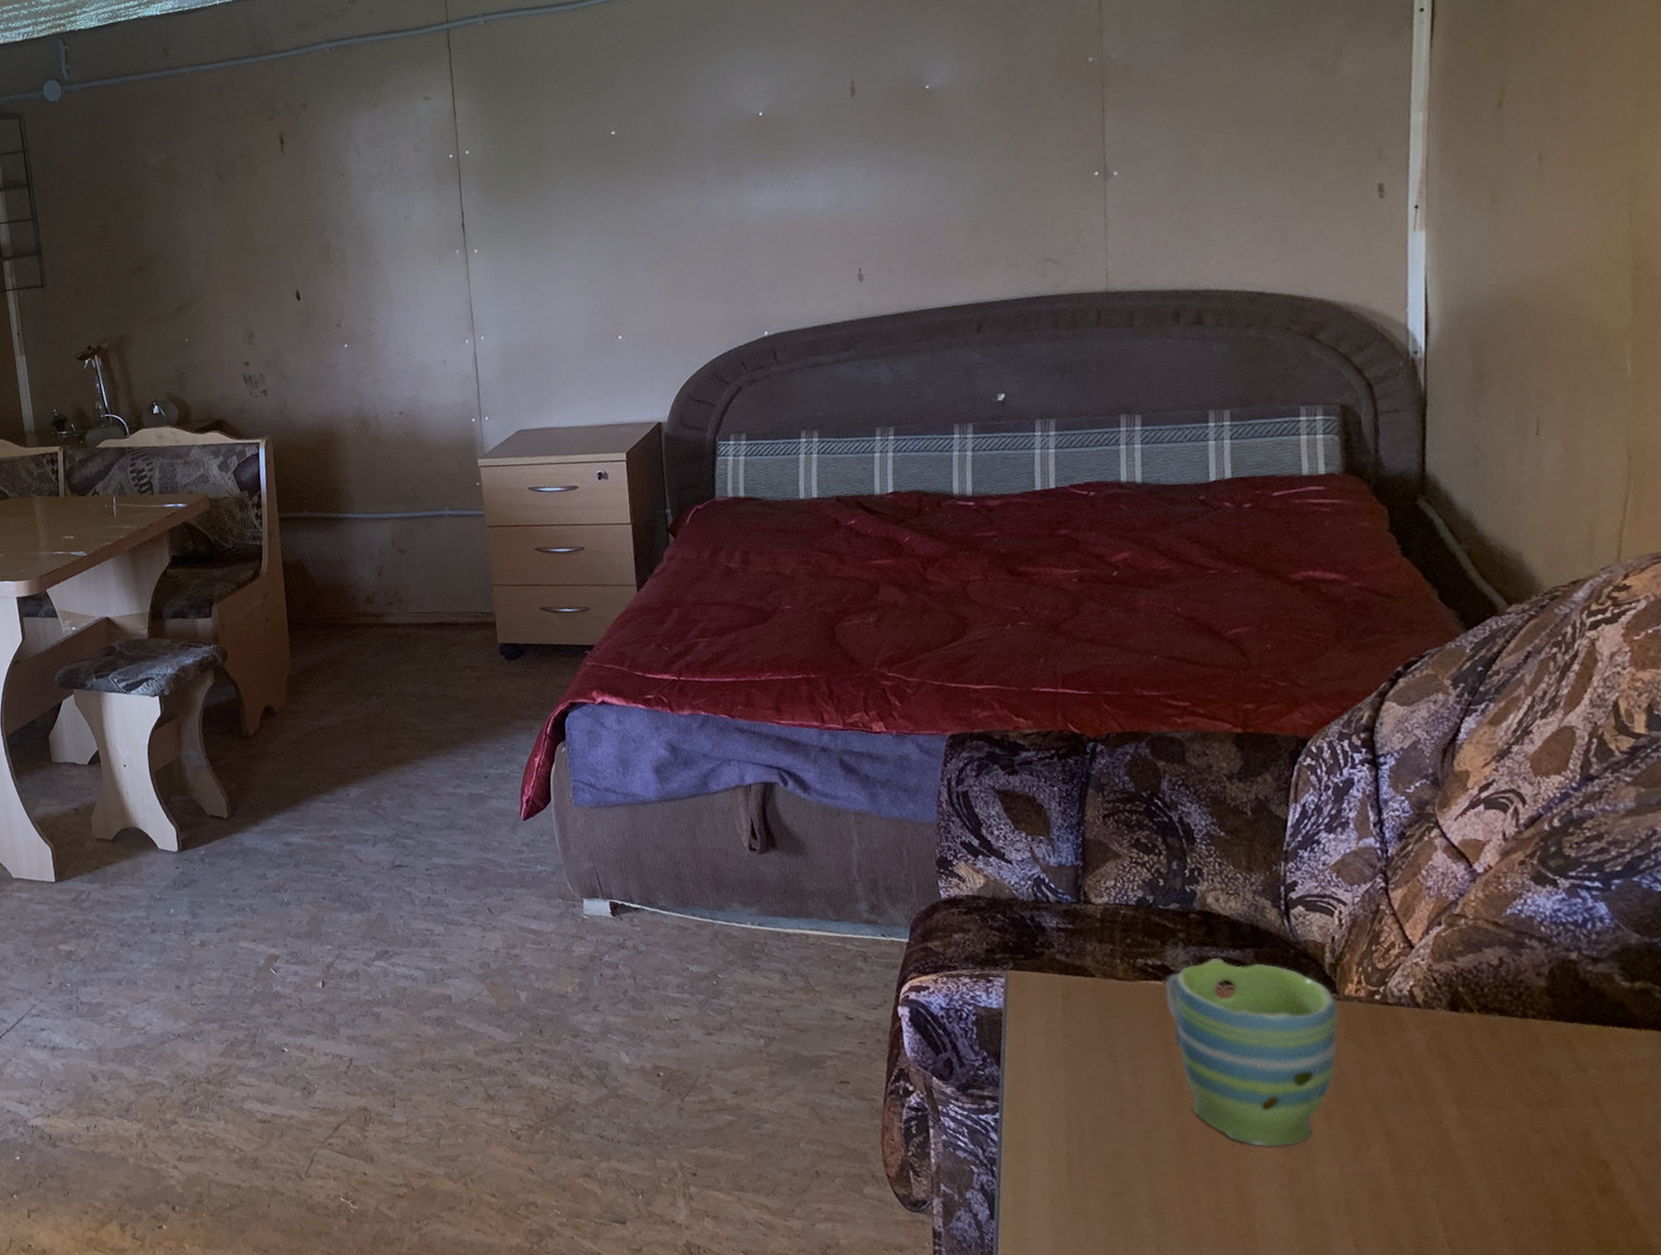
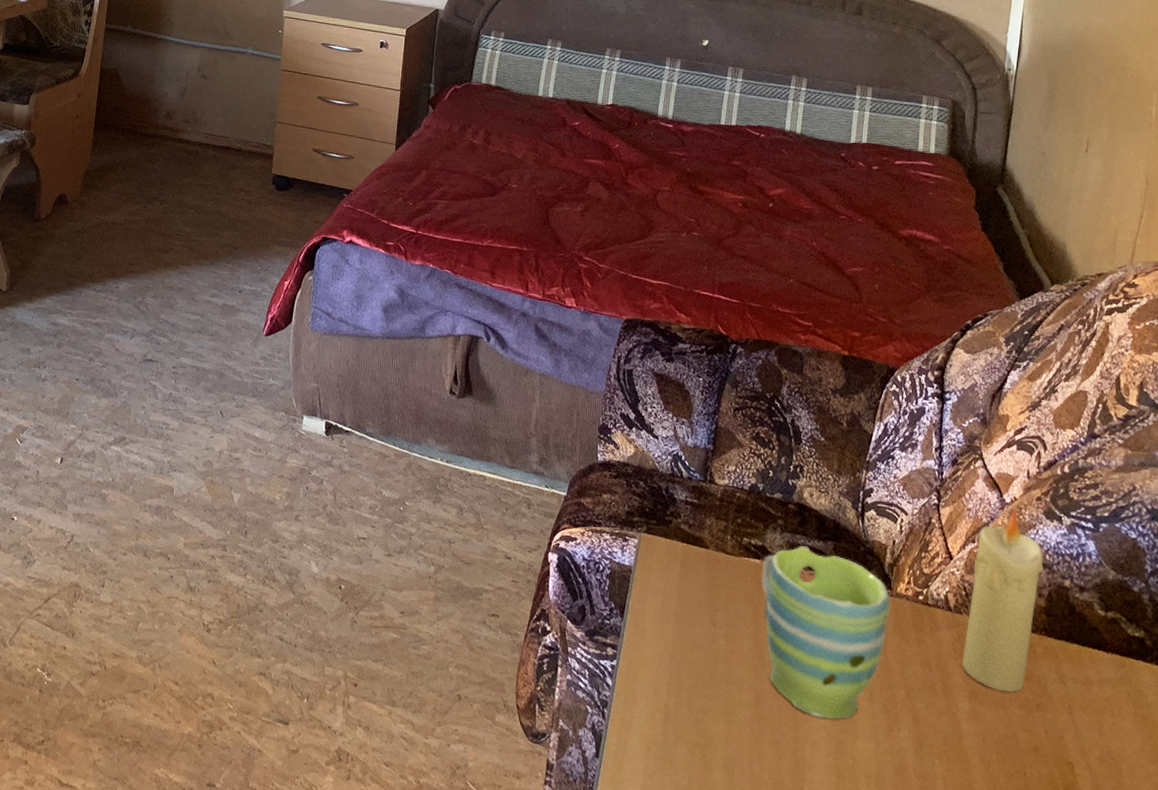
candle: none [1441,880,1538,1091] -> present [961,510,1044,693]

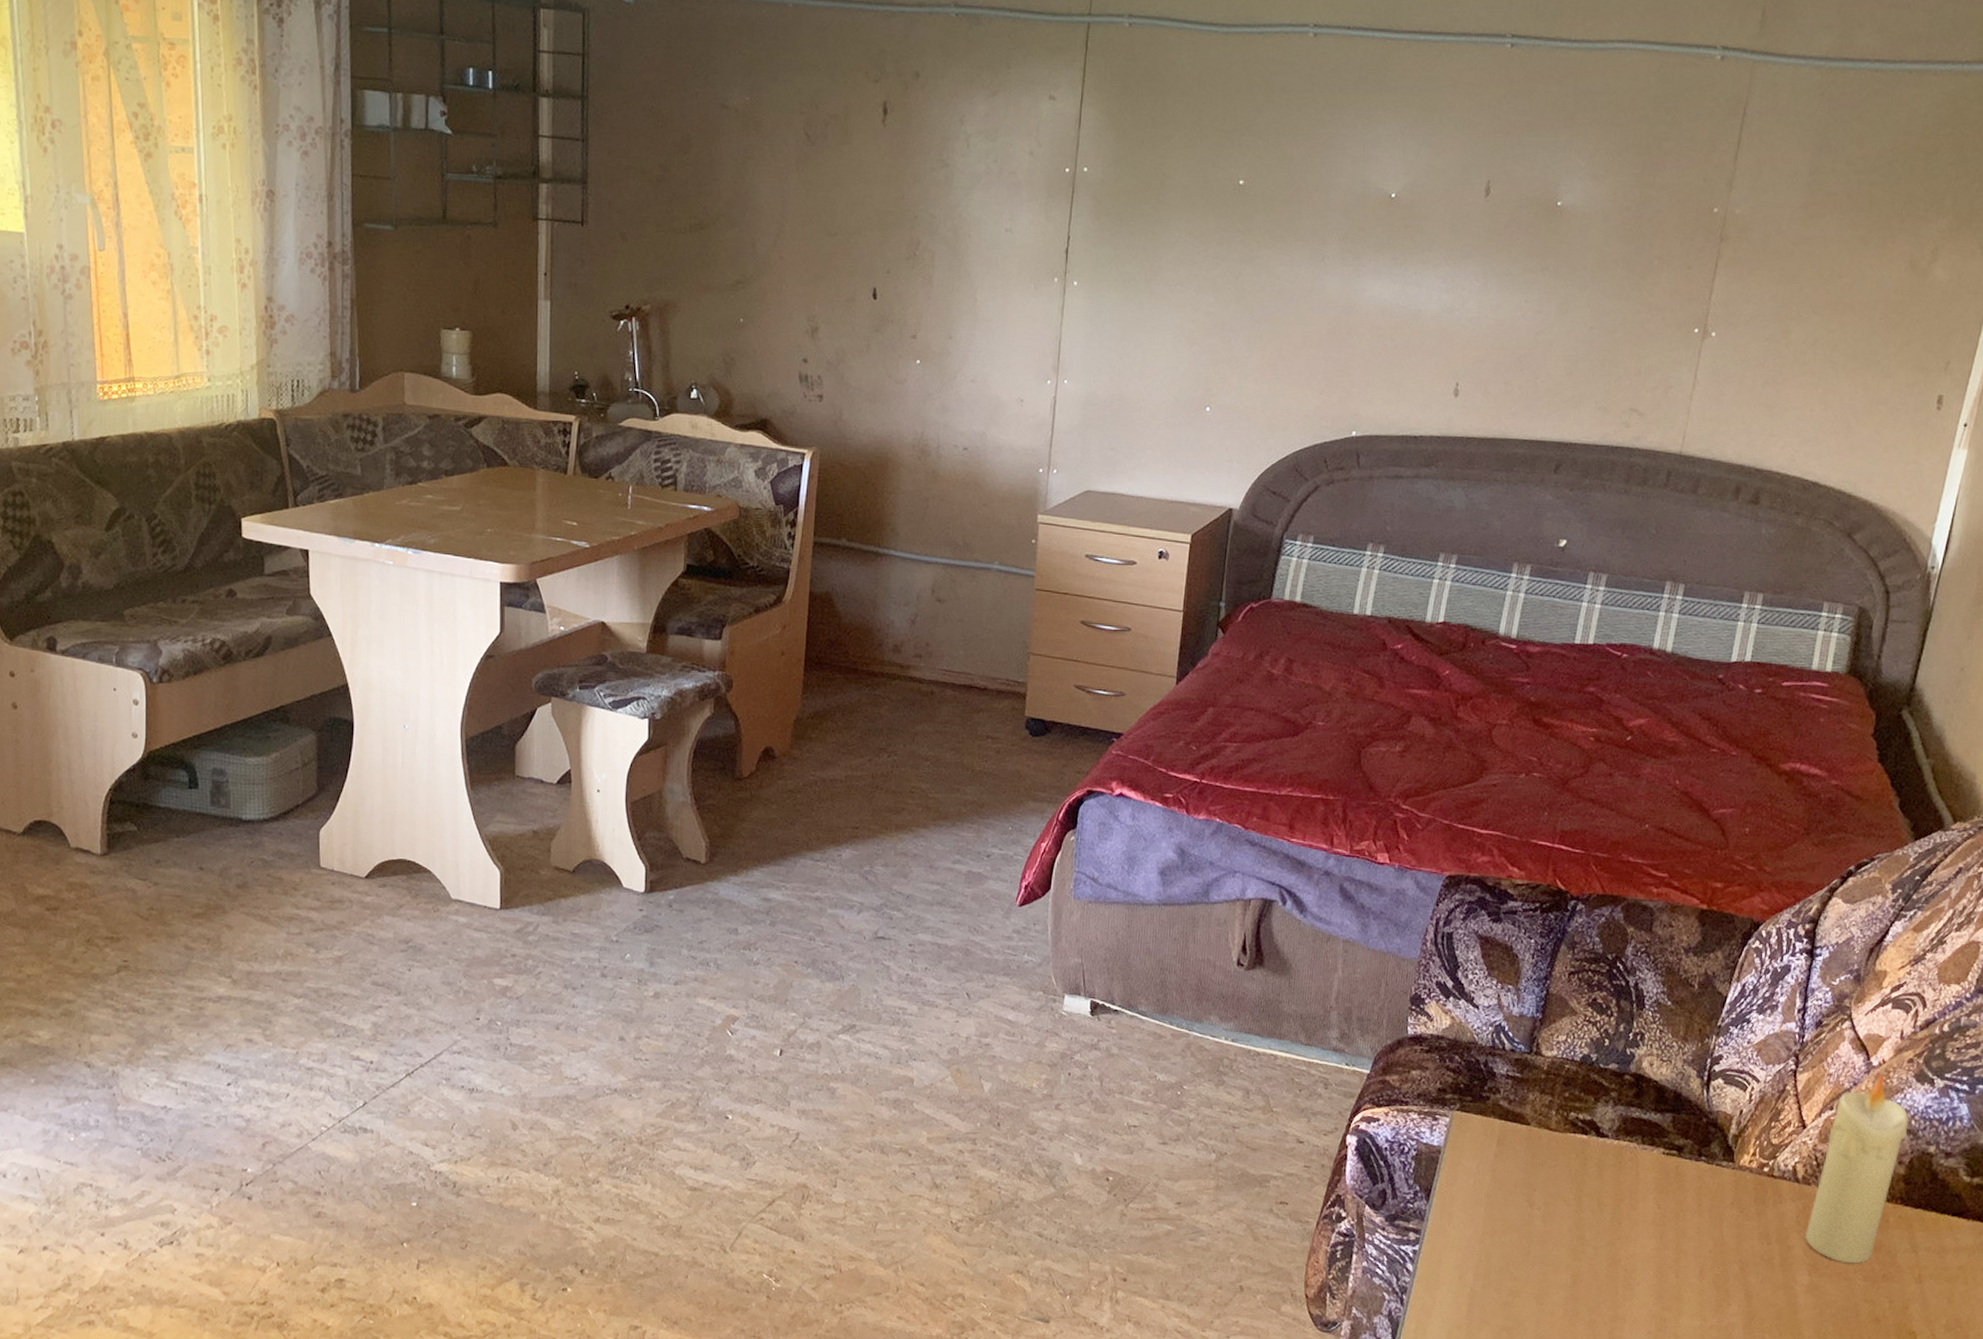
mug: present [762,545,892,720] -> none [1587,1118,1732,1298]

